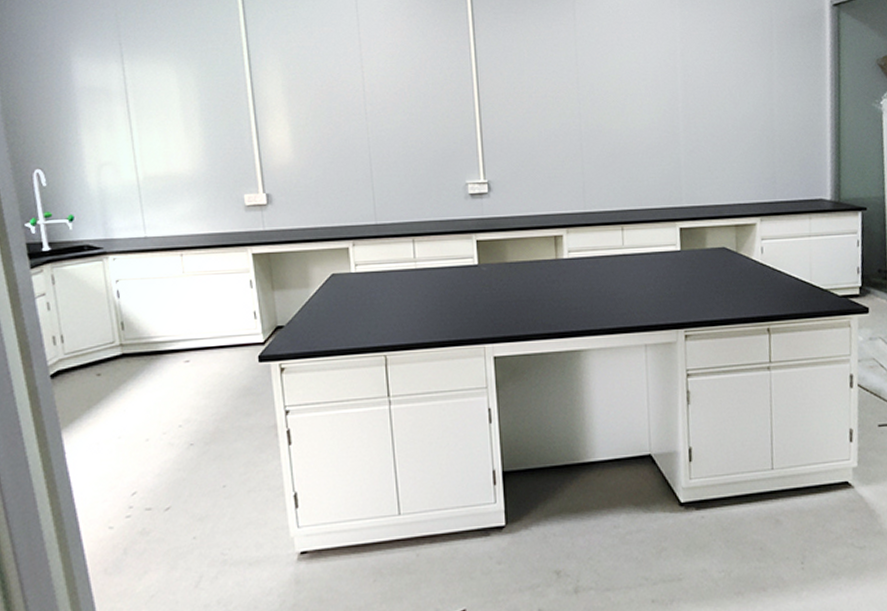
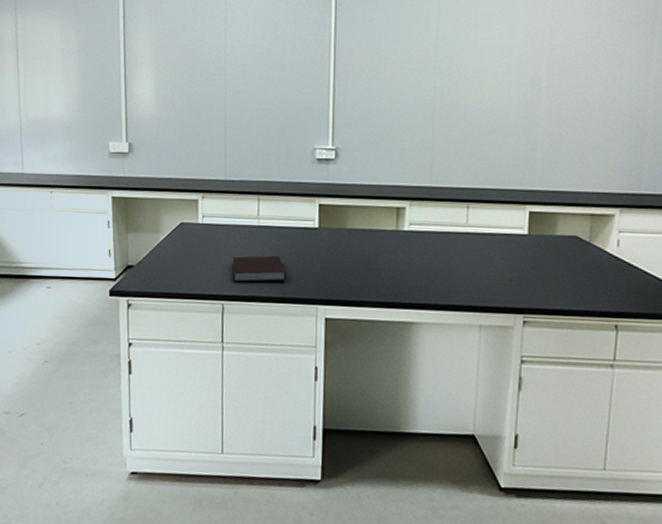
notebook: none [391,298,451,330] -> present [232,255,287,282]

